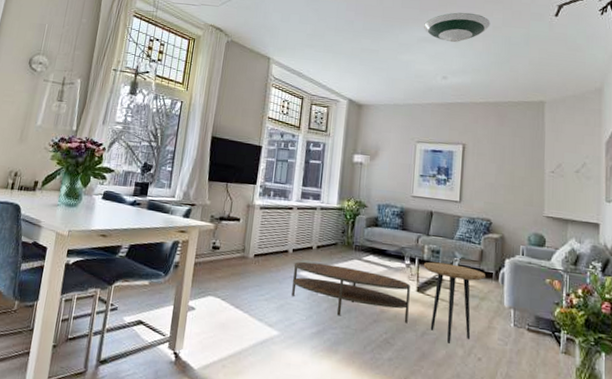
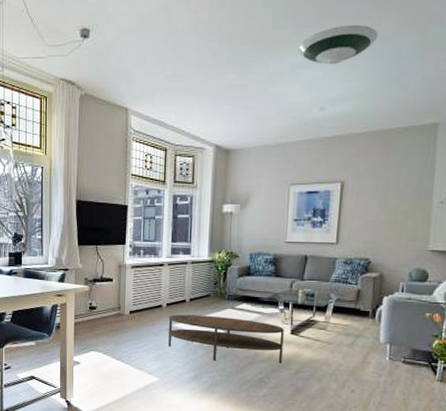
side table: present [423,261,485,345] -> none [297,305,362,380]

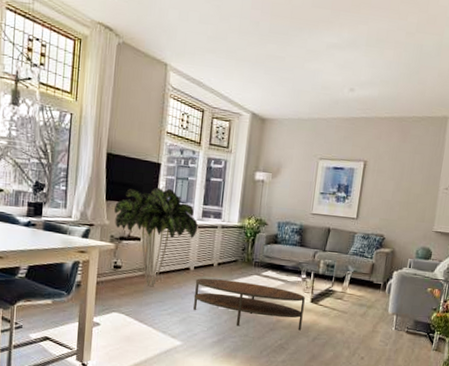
indoor plant: none [87,228,168,326] -> present [114,187,199,287]
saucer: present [298,24,378,65] -> none [334,14,404,51]

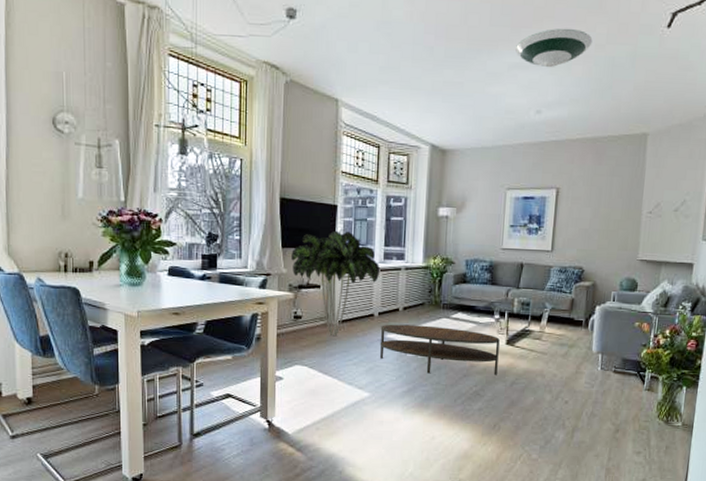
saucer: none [334,14,404,51] -> present [515,28,593,68]

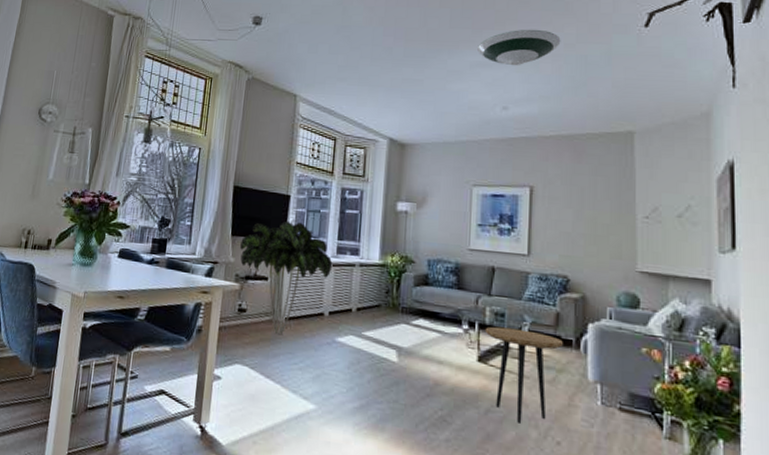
coffee table: present [380,324,500,375] -> none [329,325,470,399]
side table: none [513,314,575,391] -> present [484,326,563,425]

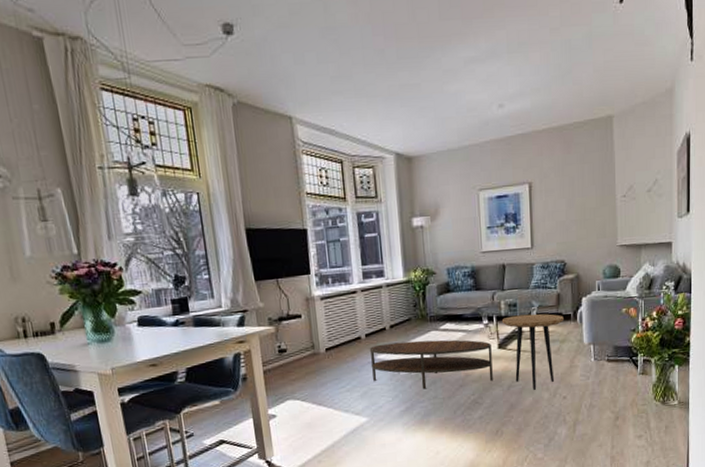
indoor plant: present [240,220,333,335] -> none [266,254,361,366]
coffee table: none [329,325,470,399] -> present [369,339,493,390]
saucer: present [477,29,561,66] -> none [469,14,547,59]

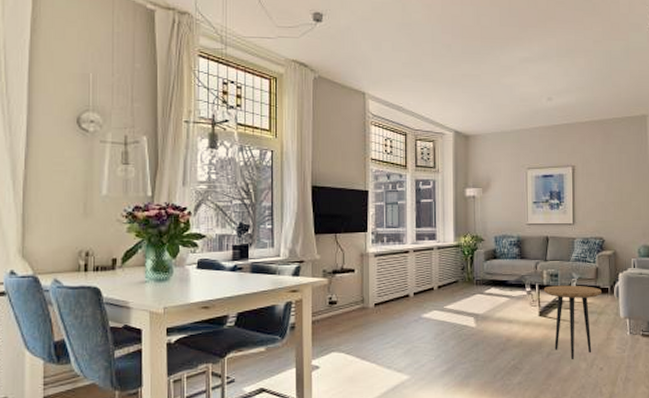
coffee table: present [369,339,493,390] -> none [416,302,533,351]

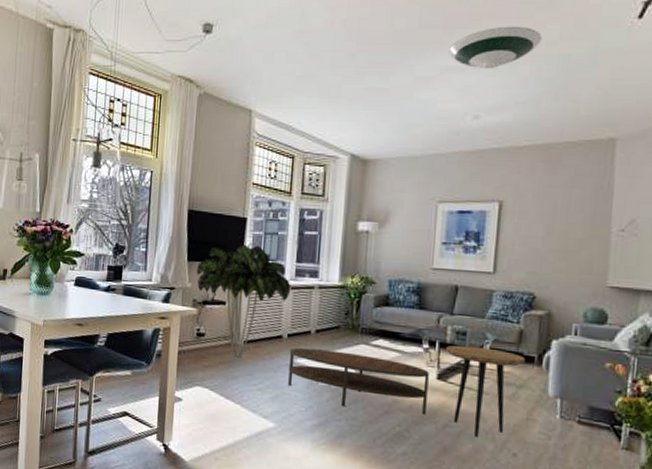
indoor plant: none [325,214,413,320] -> present [197,244,291,358]
coffee table: none [416,302,533,351] -> present [288,347,429,415]
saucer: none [525,27,591,61] -> present [449,26,542,70]

